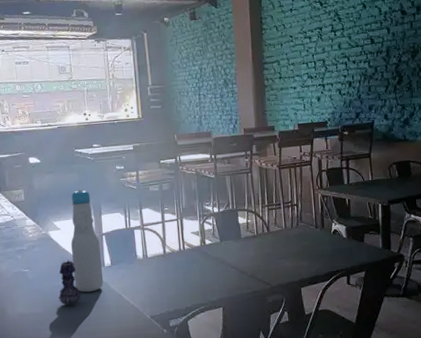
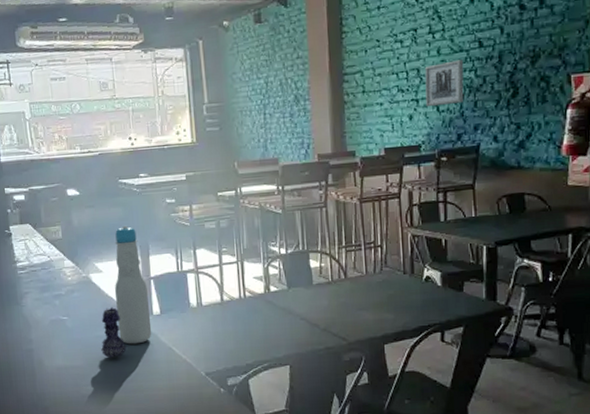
wall art: none [329,53,361,91] -> present [424,60,464,107]

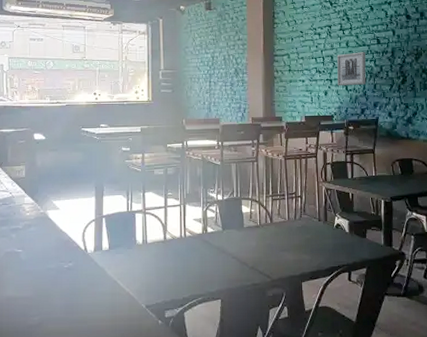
flower: present [101,306,126,358] -> none [51,241,75,290]
bottle: present [115,225,152,345] -> none [69,168,100,277]

